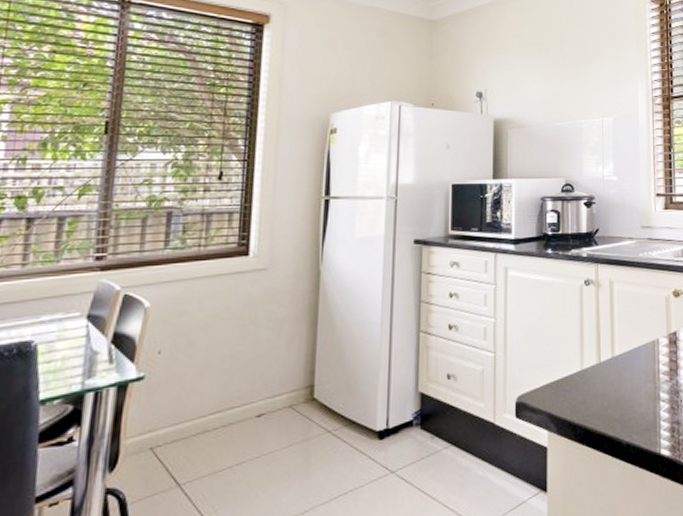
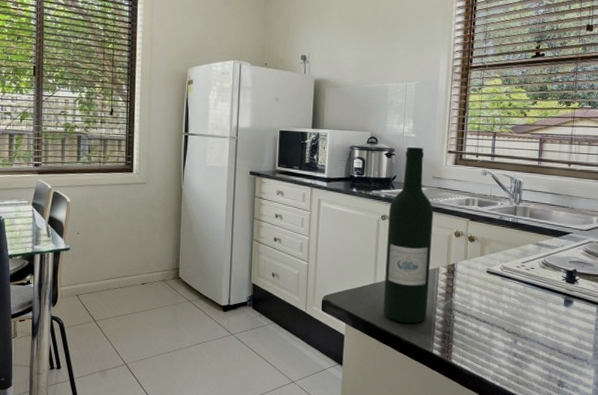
wine bottle: none [593,193,649,419] -> present [383,147,434,324]

